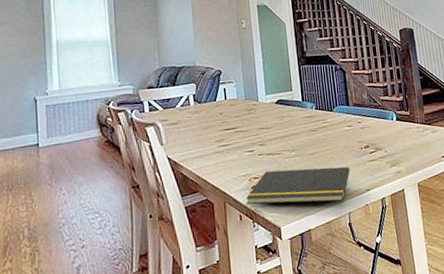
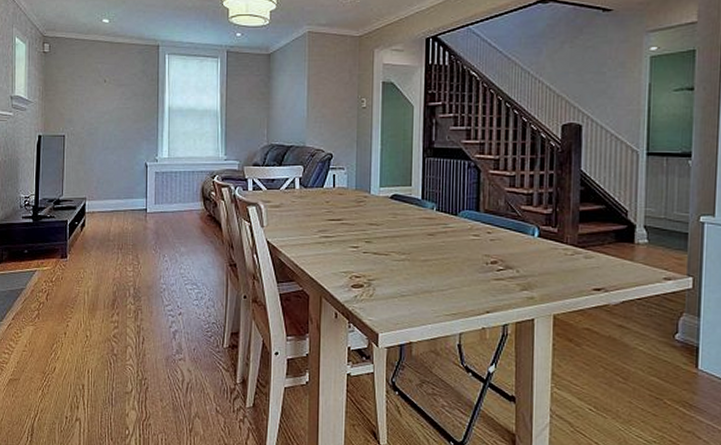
notepad: present [245,166,350,205] -> none [343,271,468,319]

